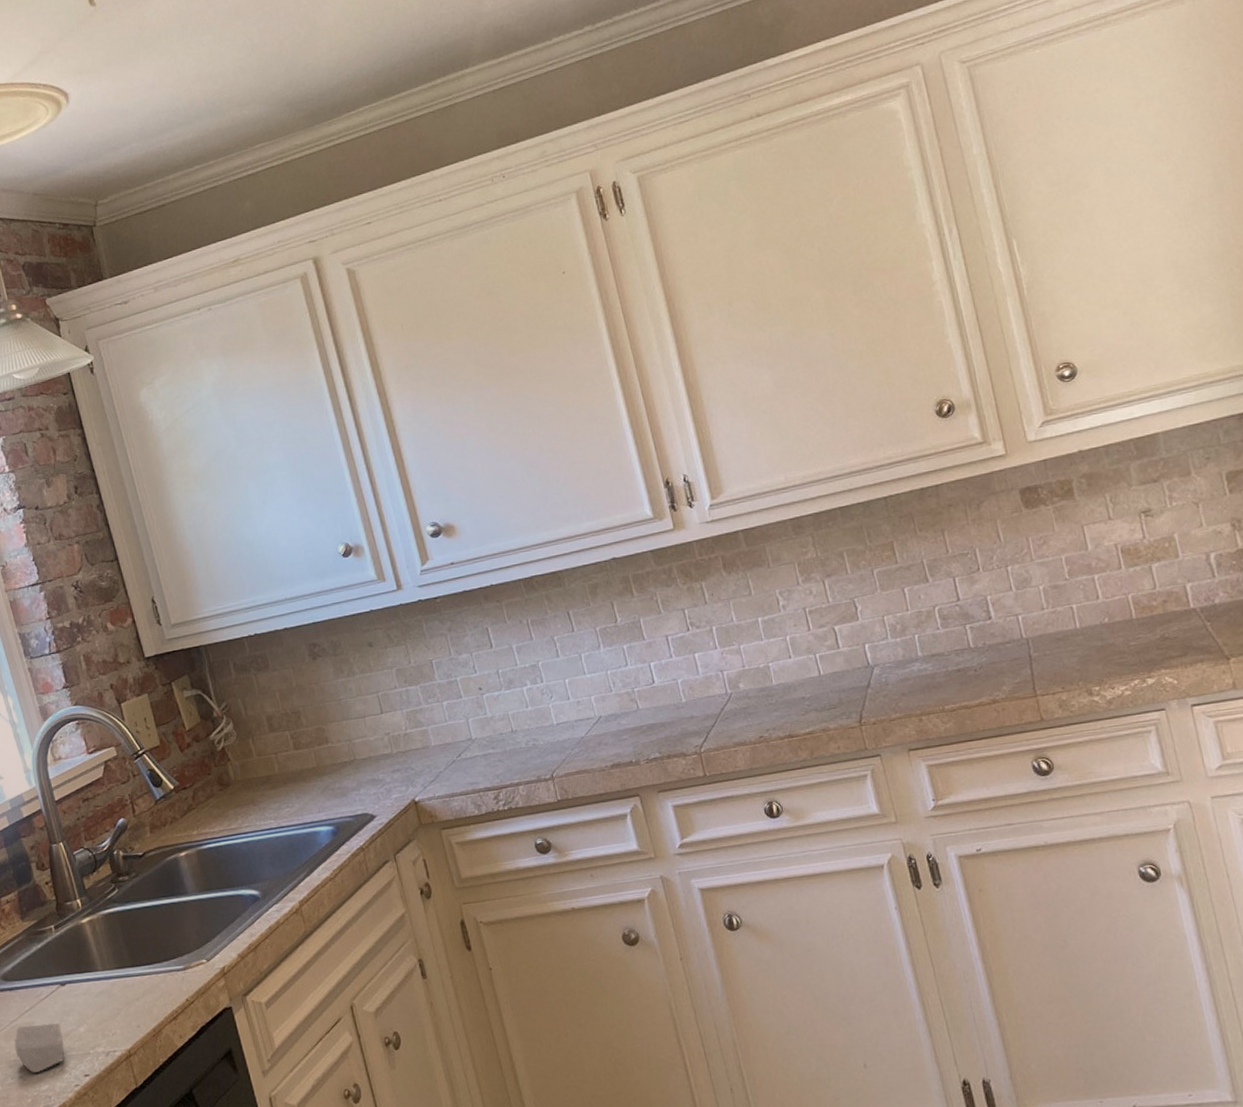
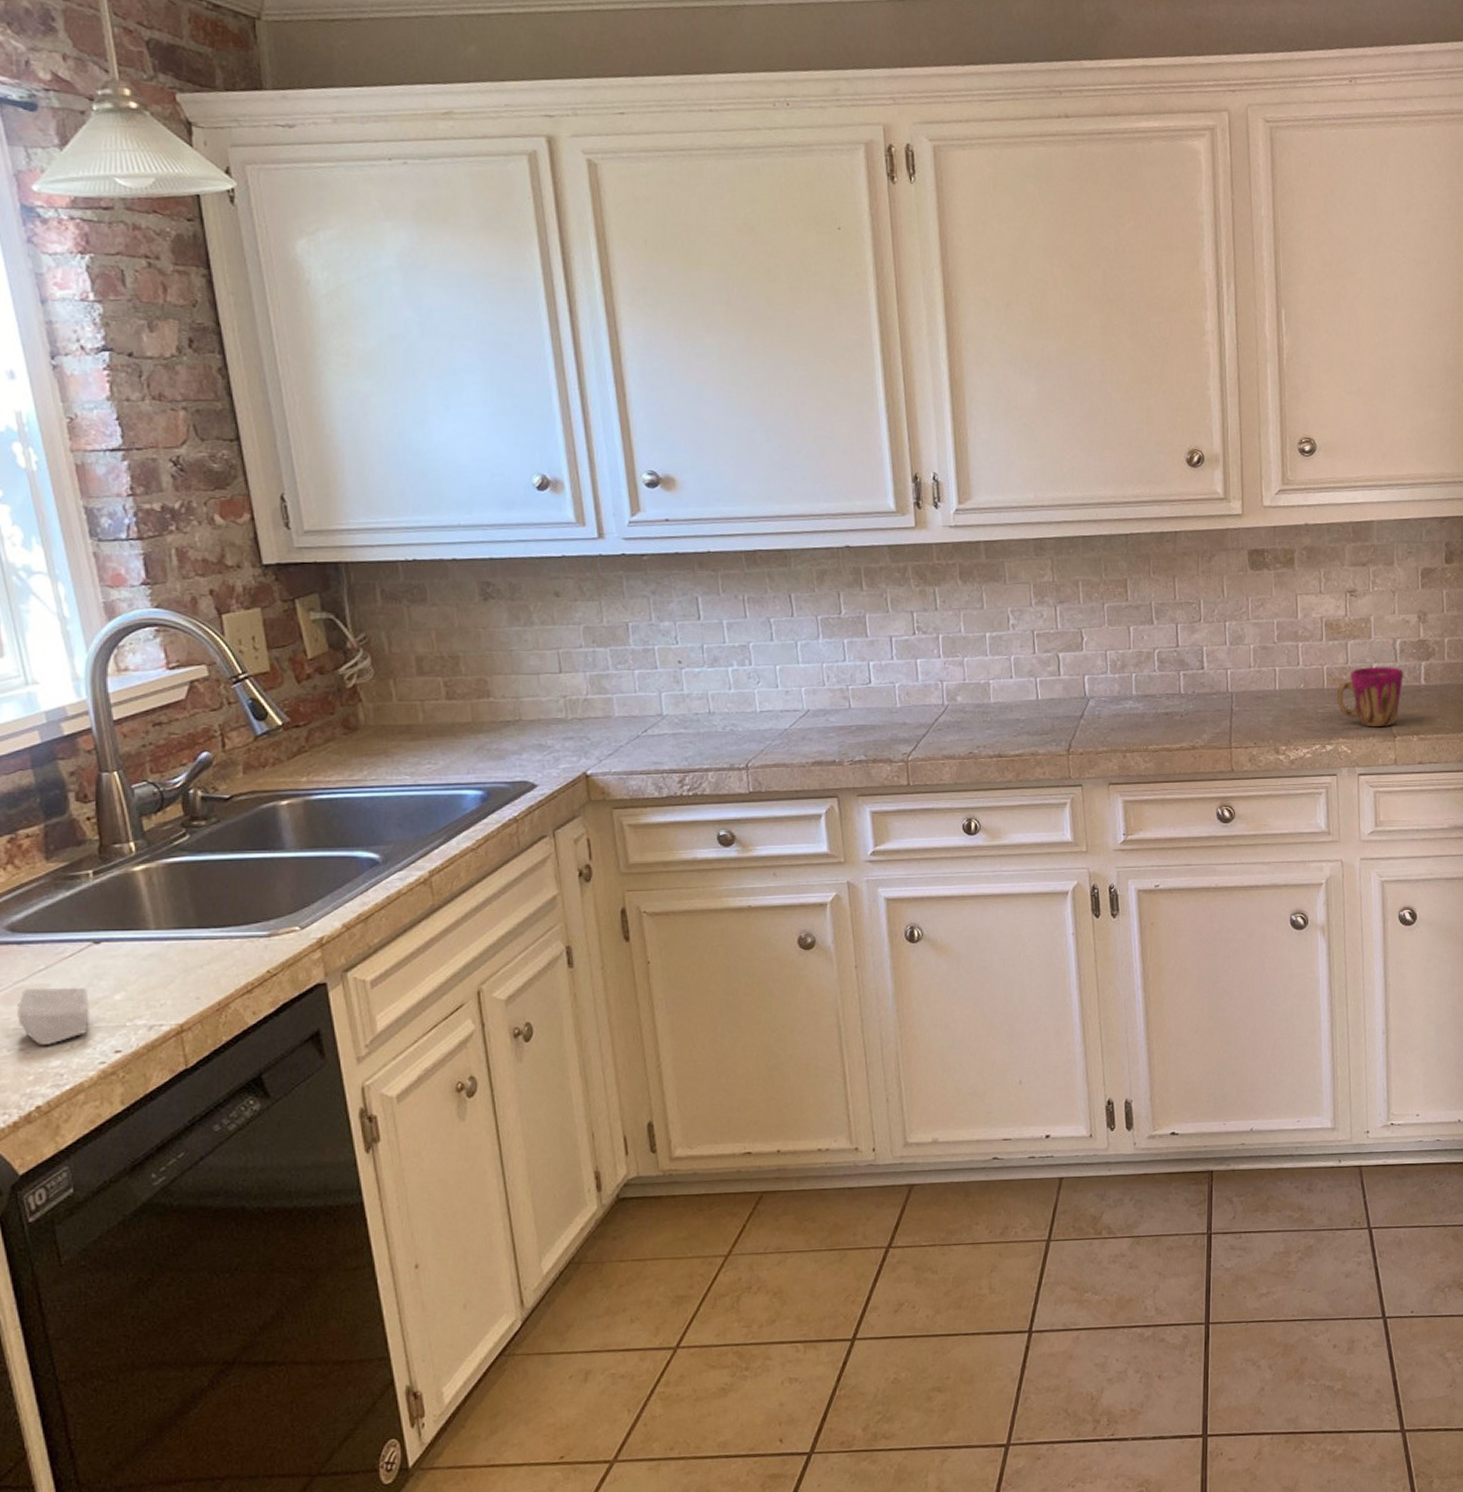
cup: none [1148,583,1228,653] -> present [1337,666,1404,728]

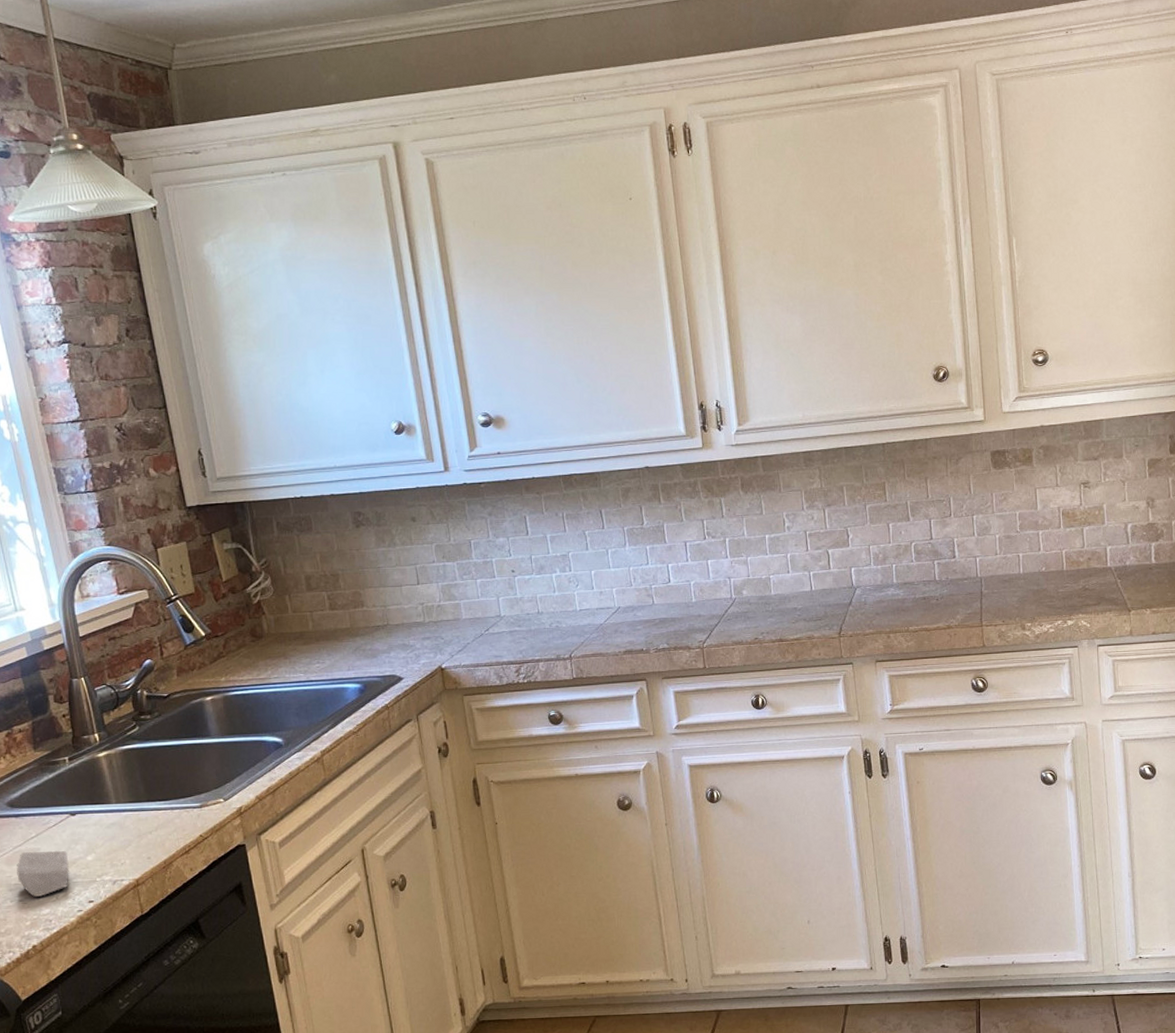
cup: present [1337,666,1404,728] -> none [1076,548,1135,603]

